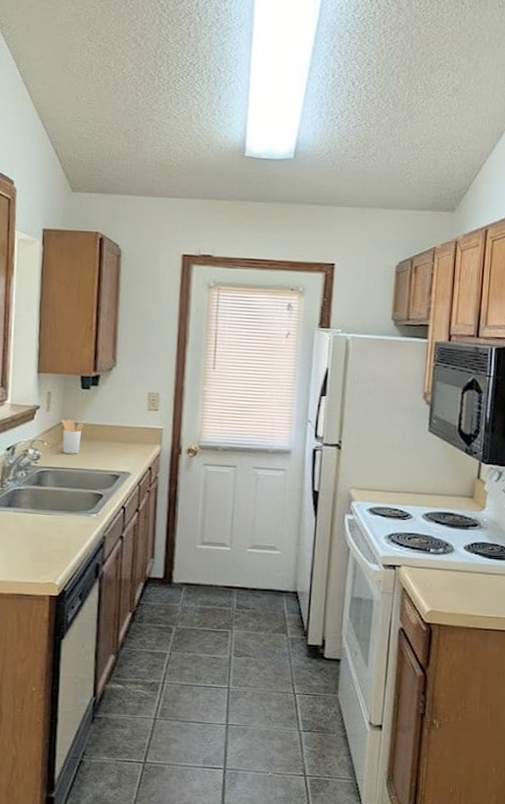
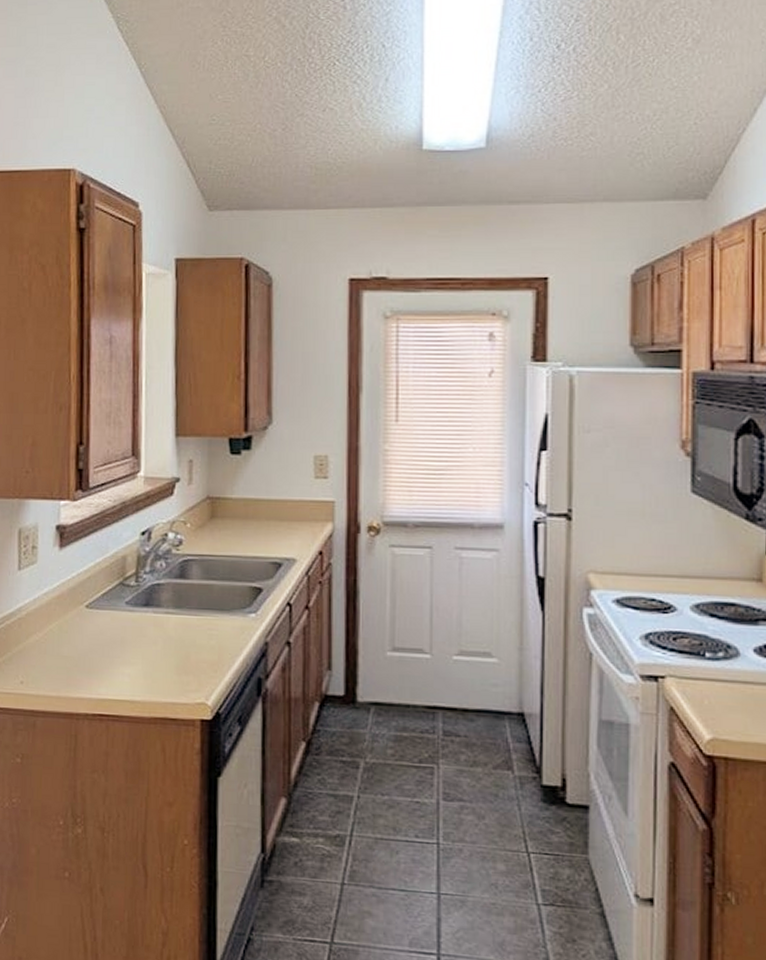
utensil holder: present [61,419,84,454] -> none [206,493,235,537]

